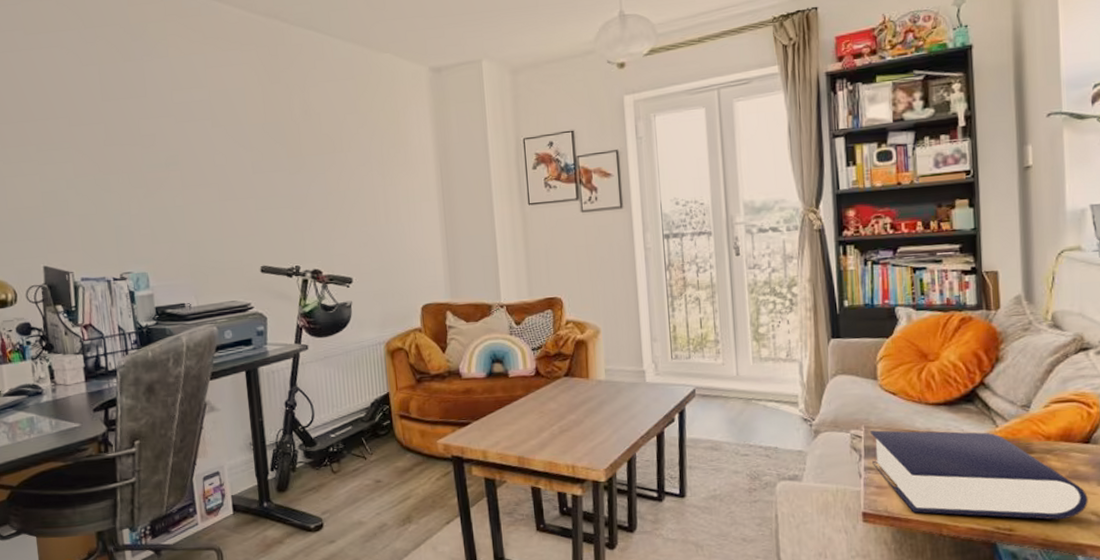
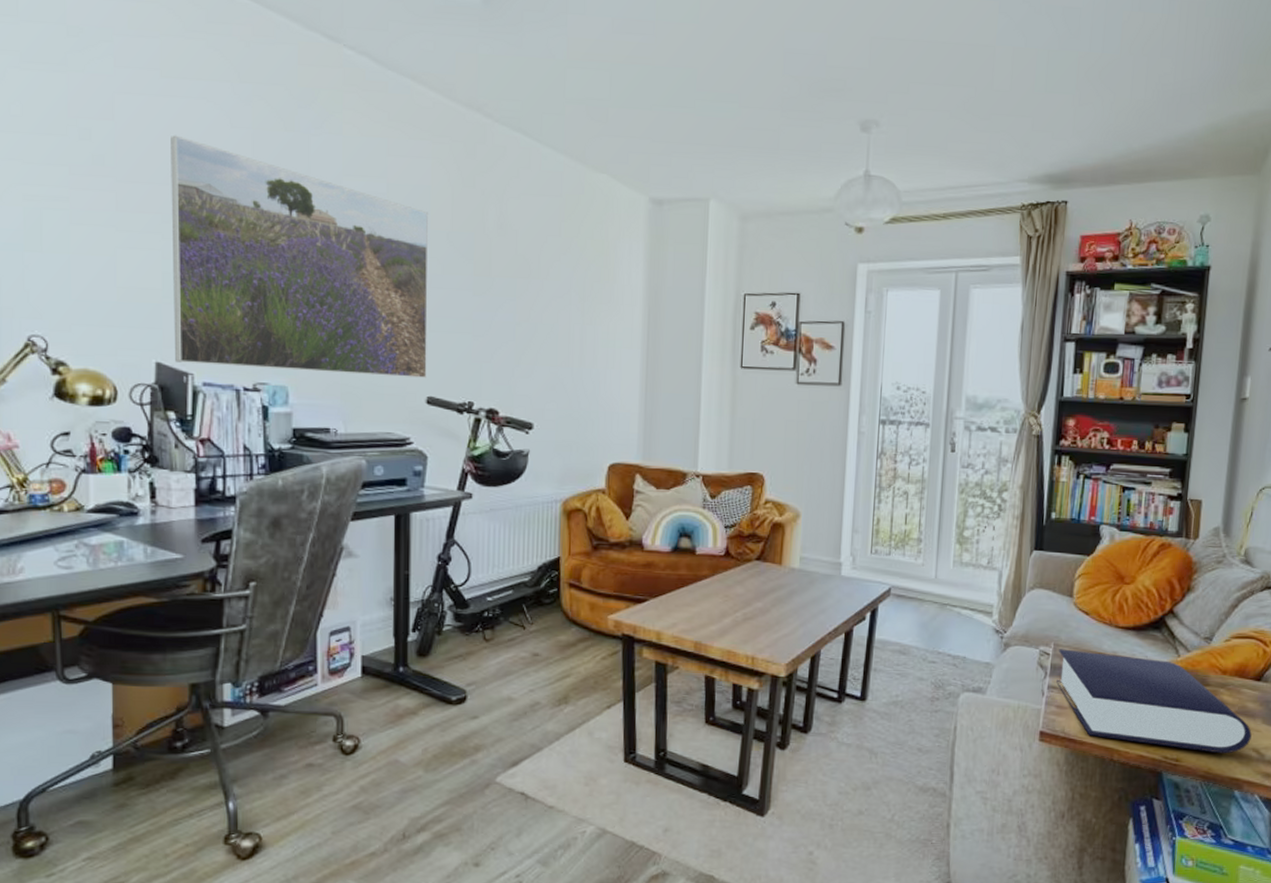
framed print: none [37,79,259,264] -> present [171,135,429,378]

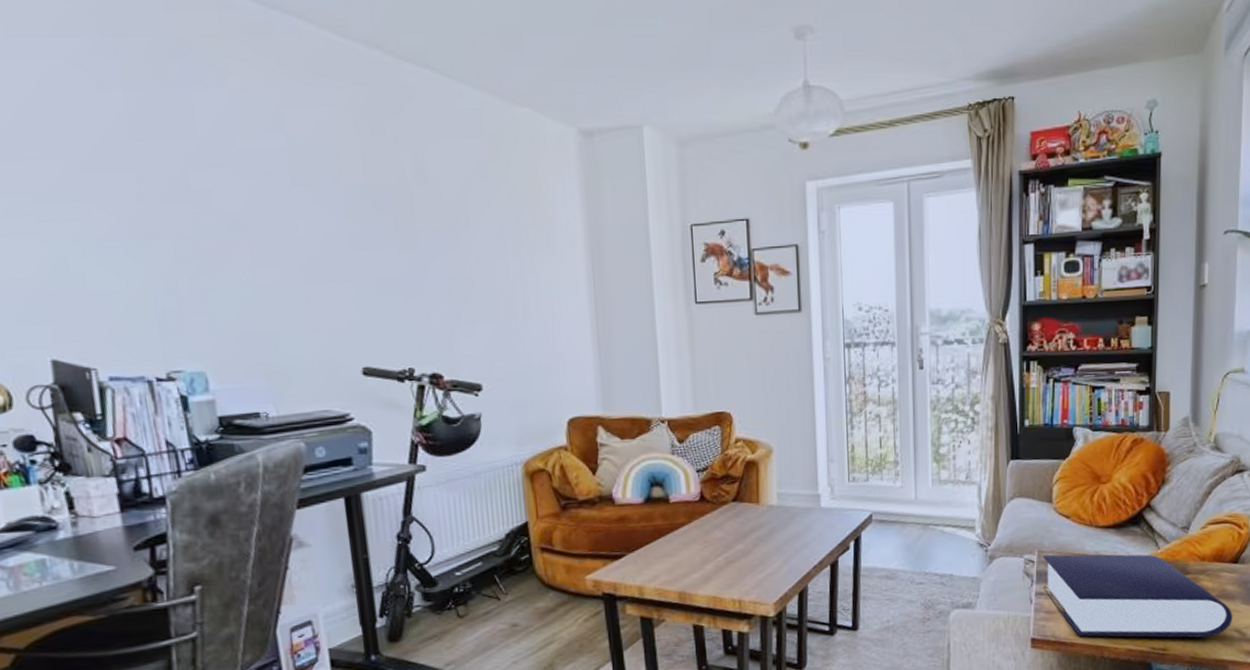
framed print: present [171,135,429,378] -> none [29,102,359,358]

